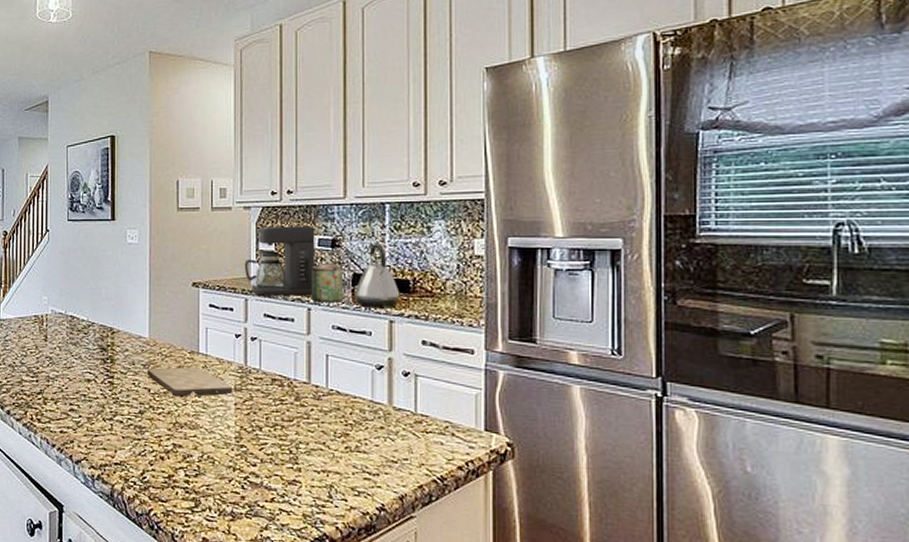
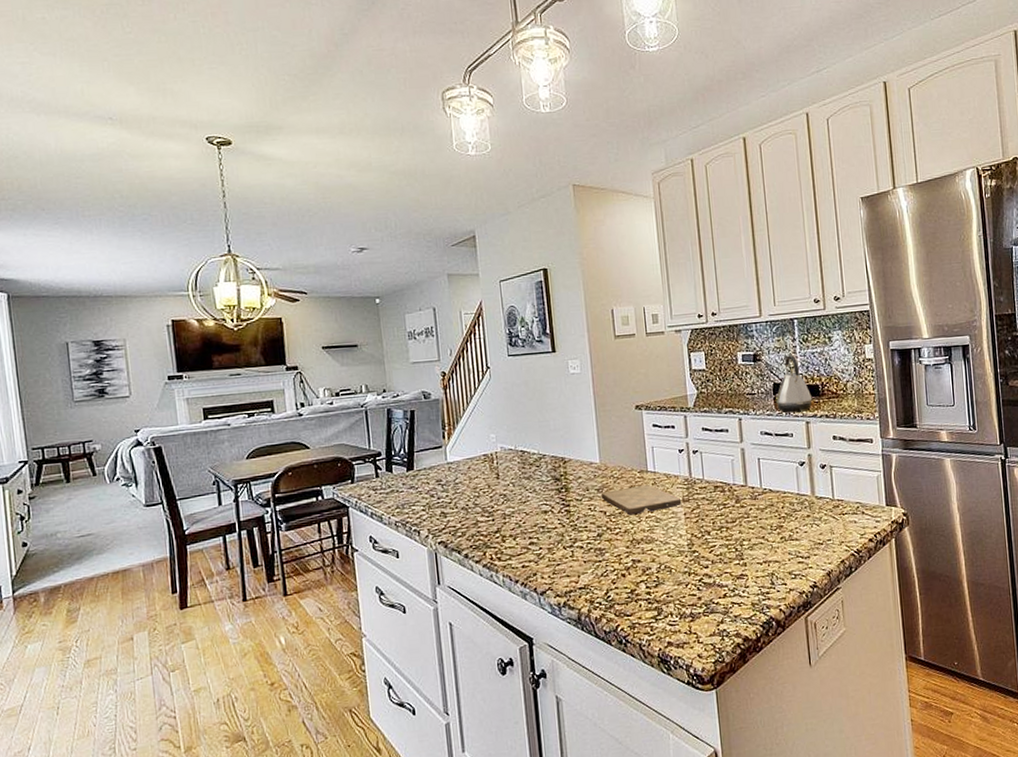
coffee maker: present [244,226,315,296] -> none [680,343,742,412]
canister: present [310,262,344,302] -> none [738,375,768,412]

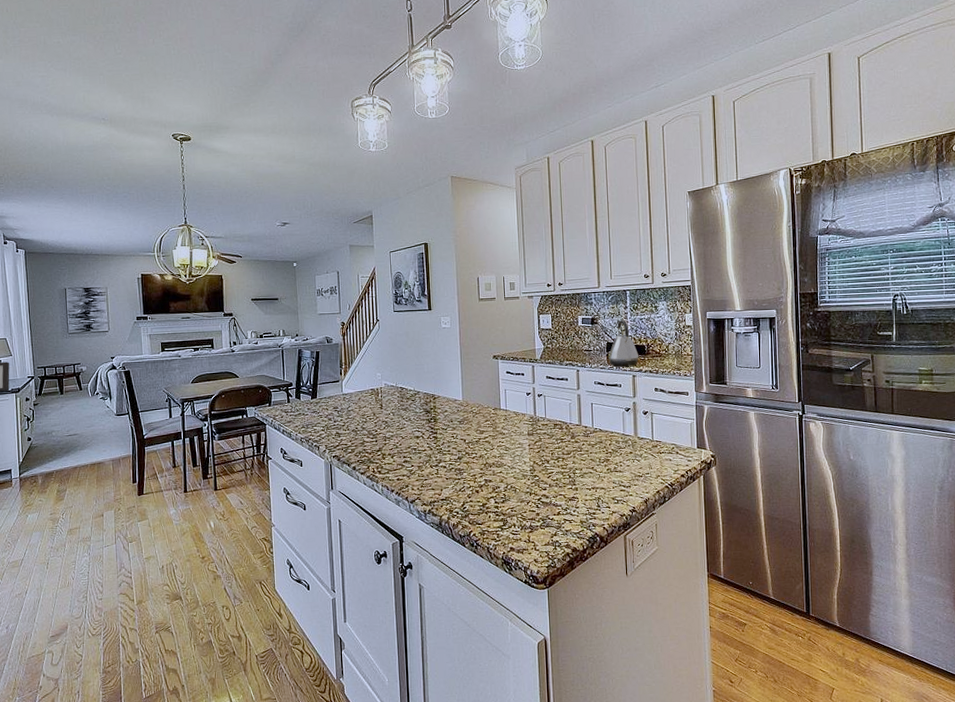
cutting board: present [600,484,682,516] -> none [462,419,527,444]

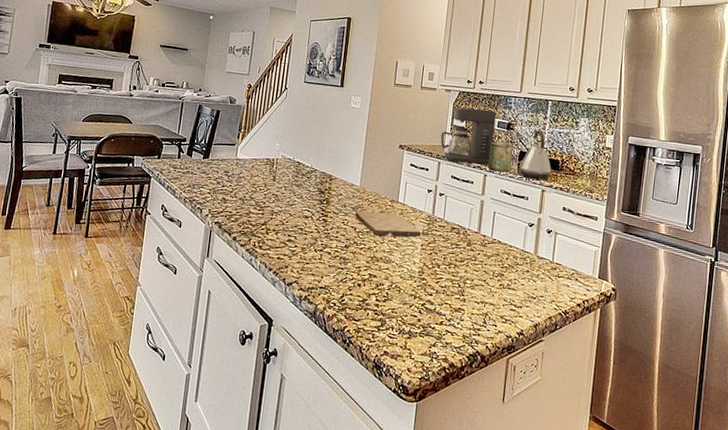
cutting board: none [462,419,527,444] -> present [354,211,422,237]
coffee maker: none [530,309,581,363] -> present [440,107,497,165]
canister: none [577,335,601,365] -> present [487,140,513,172]

